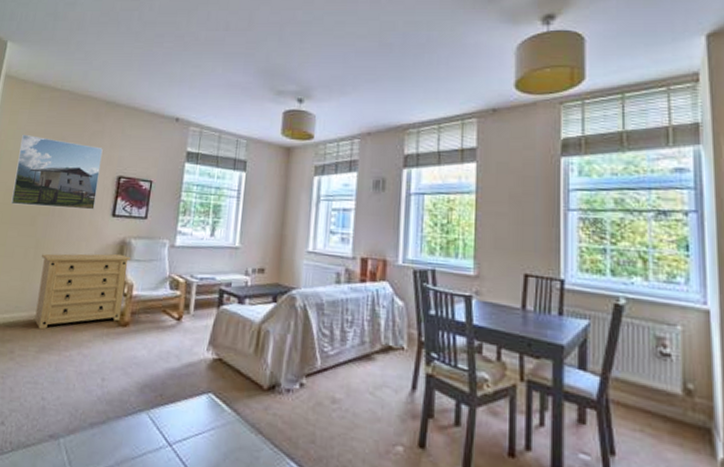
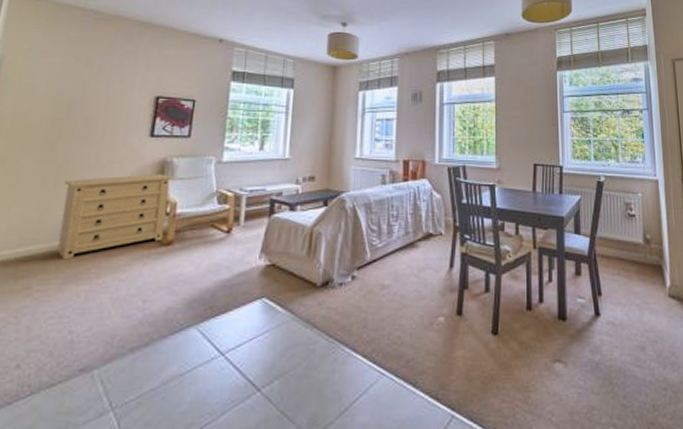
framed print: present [11,134,103,210] -> none [22,54,138,132]

